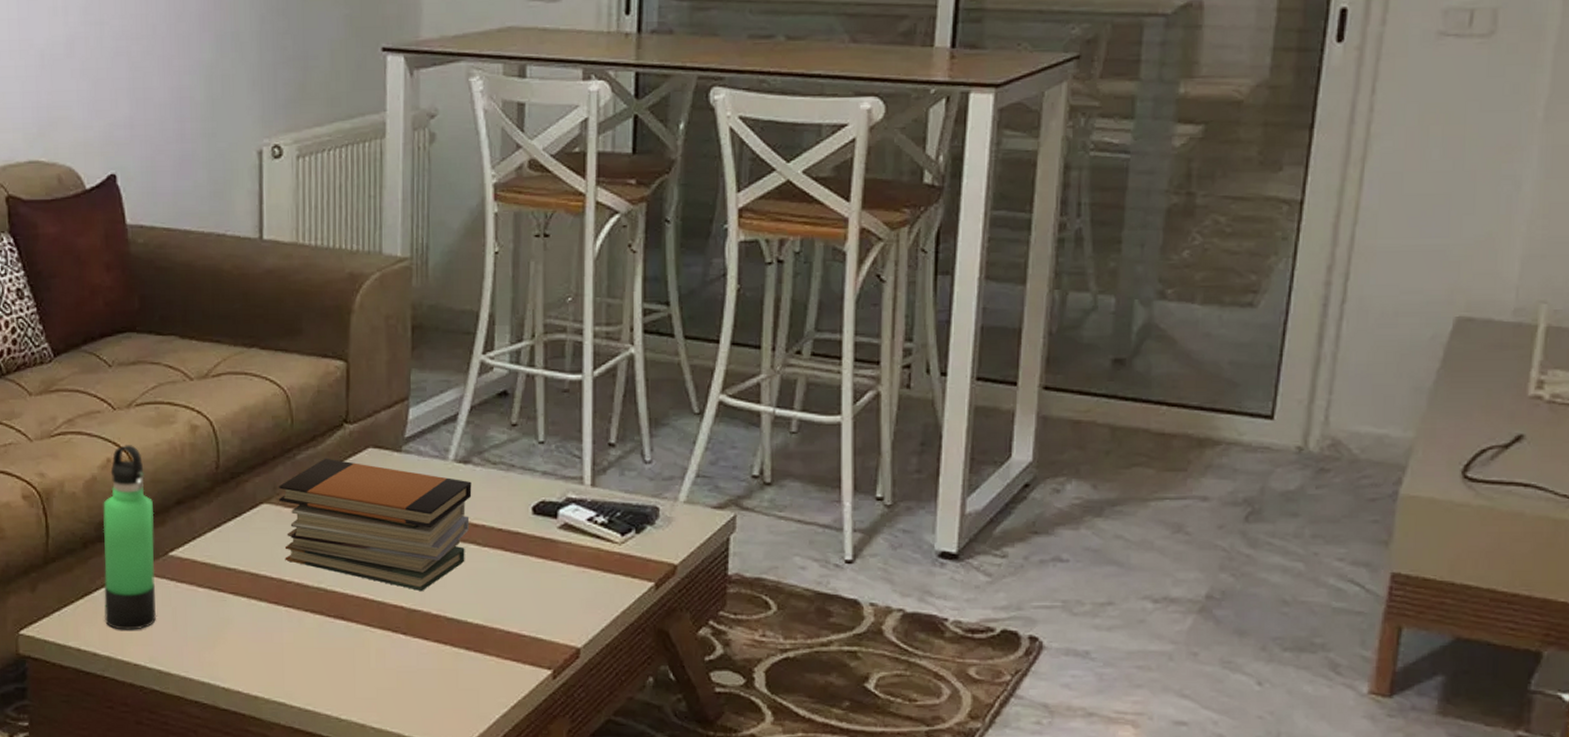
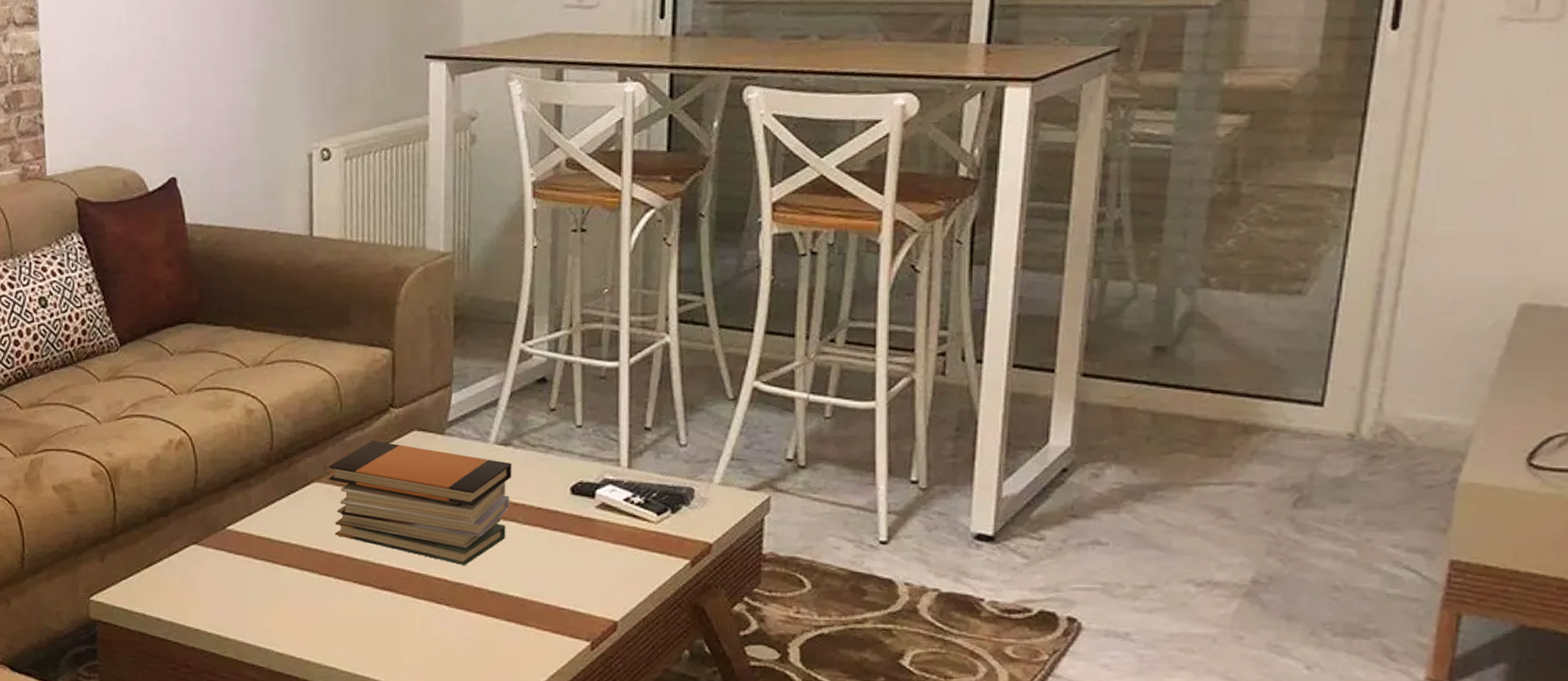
thermos bottle: present [103,445,157,630] -> none [166,427,216,598]

